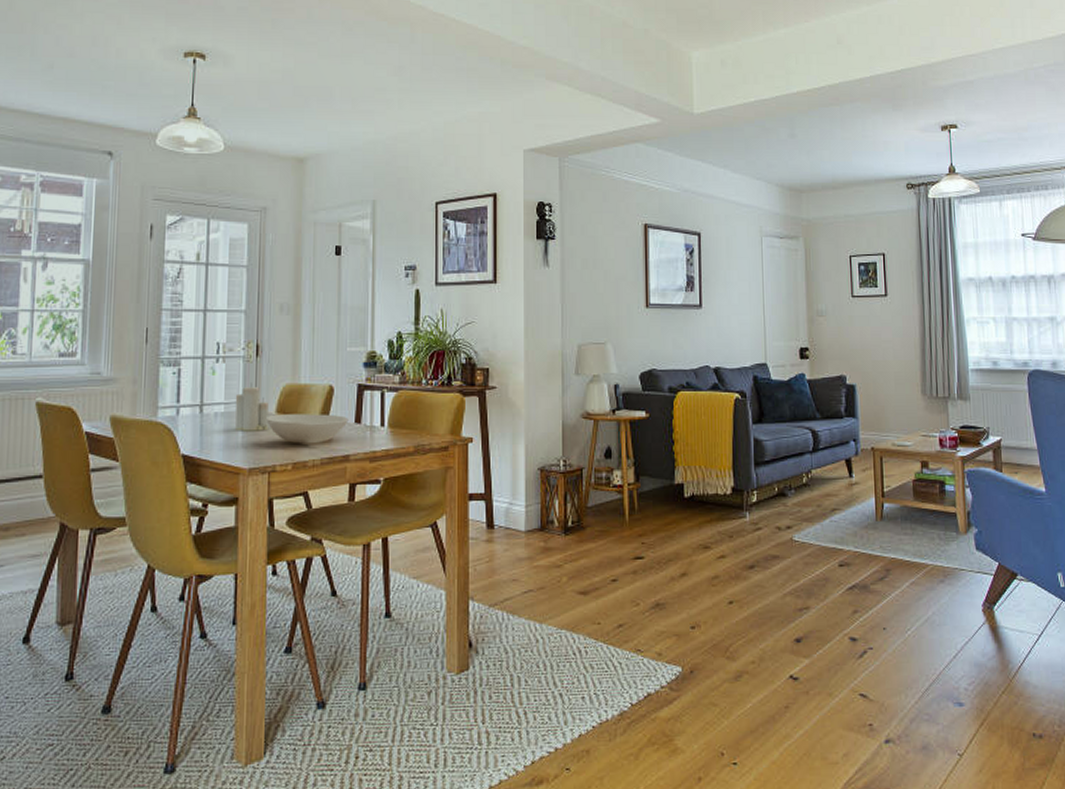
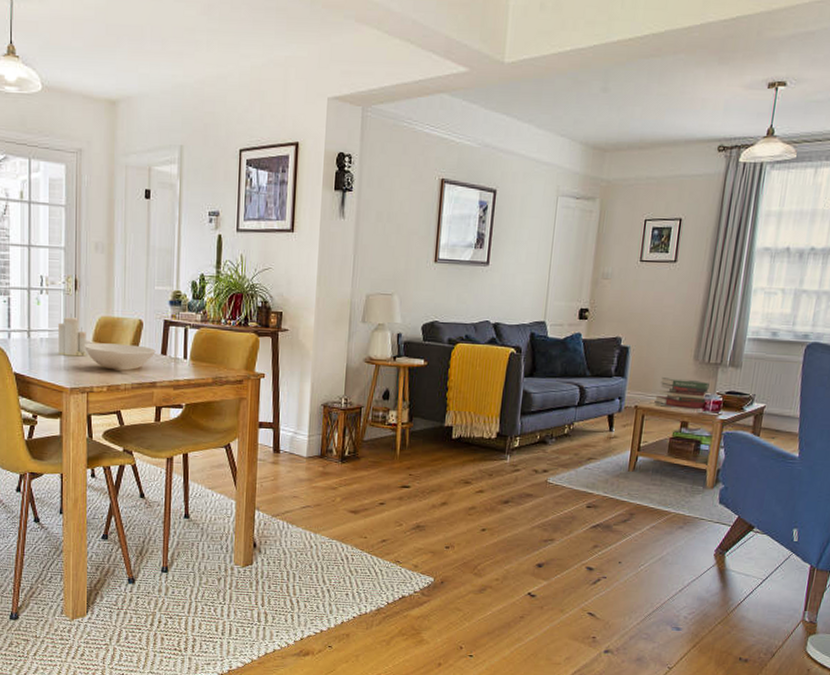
books: none [890,415,942,447] -> present [654,378,710,409]

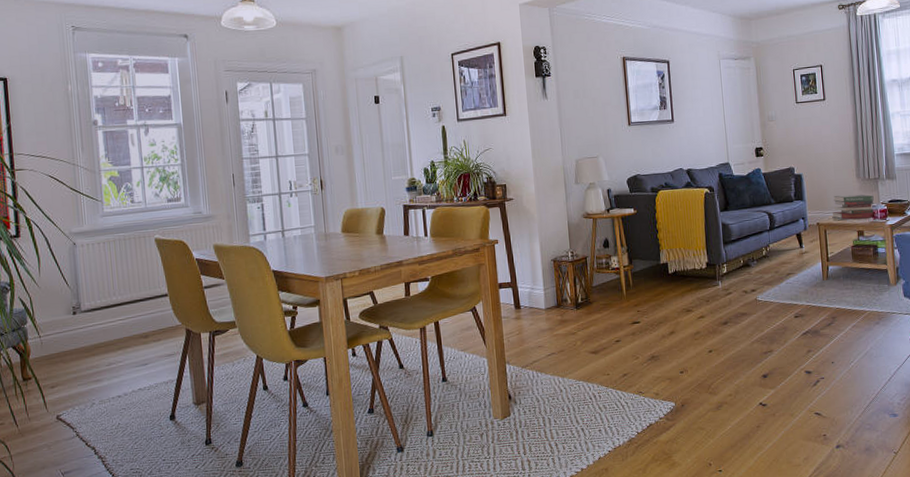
candle: present [57,314,86,357] -> none [308,210,337,249]
bowl: present [83,343,156,371] -> none [333,230,399,255]

